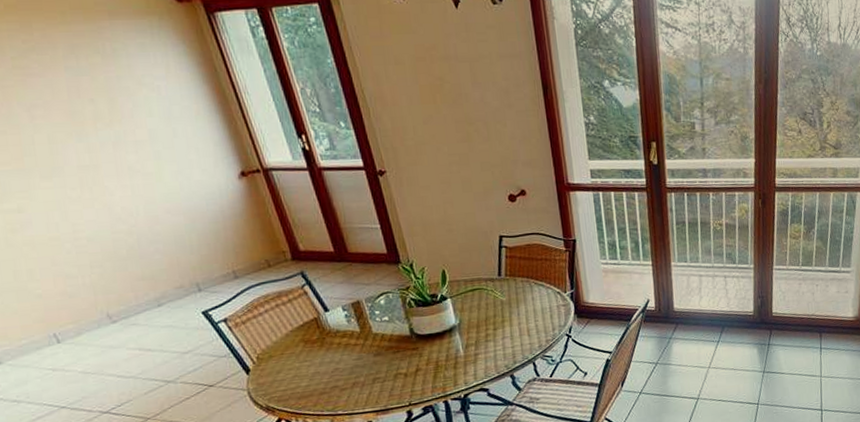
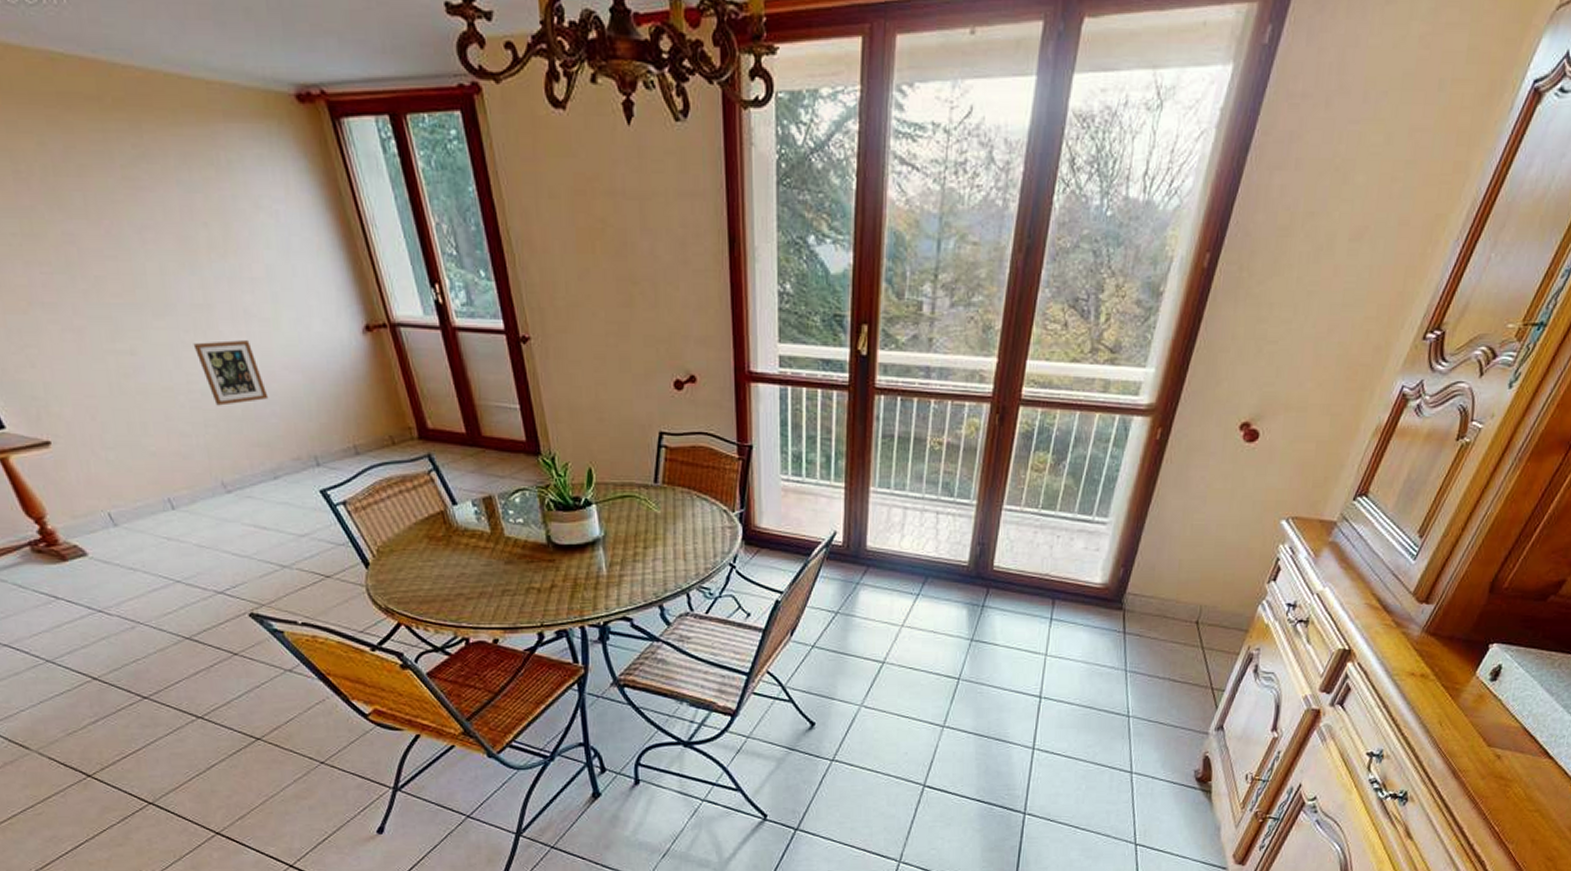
picture frame: none [79,192,152,249] -> present [193,340,269,406]

